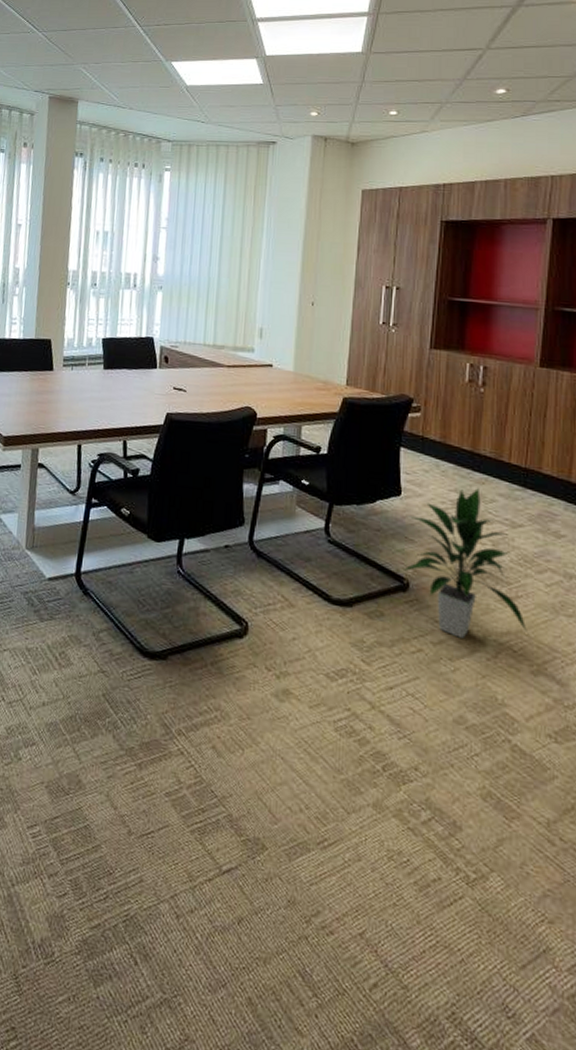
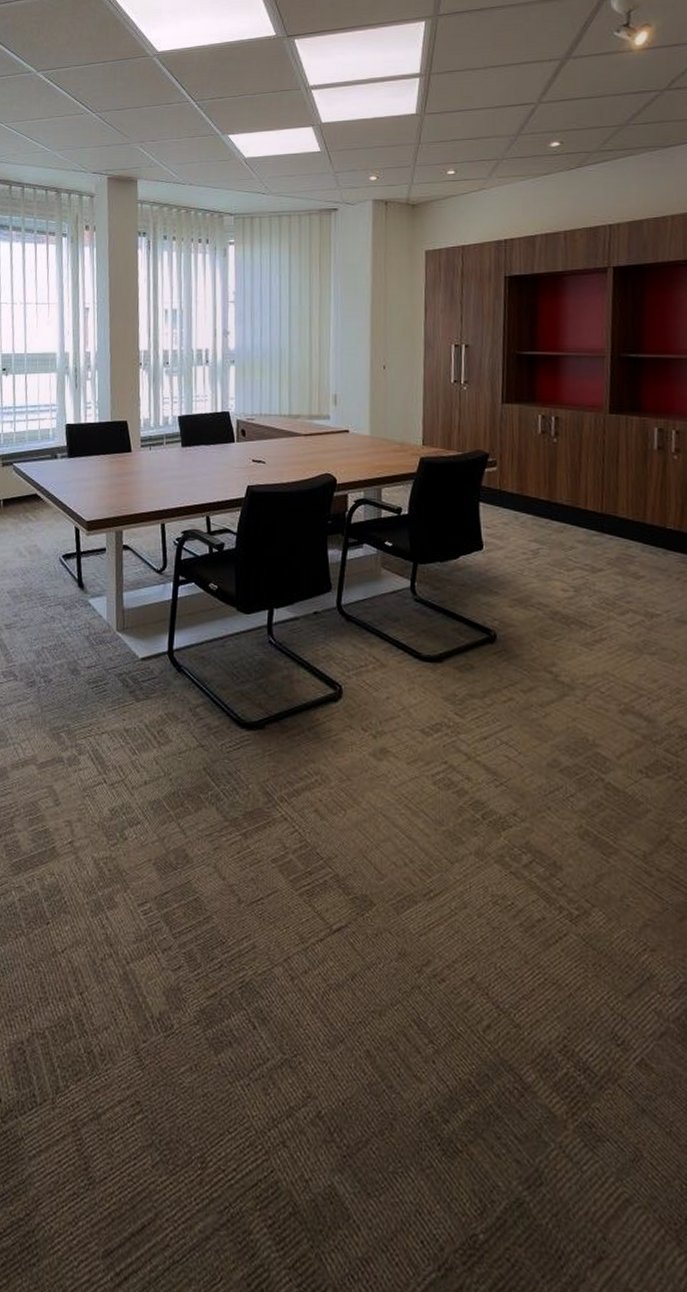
indoor plant: present [402,488,527,638] -> none [489,537,613,684]

